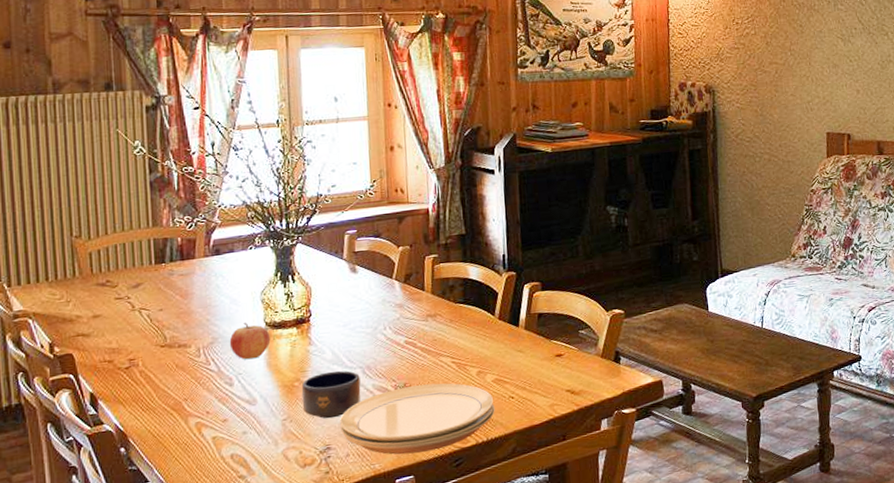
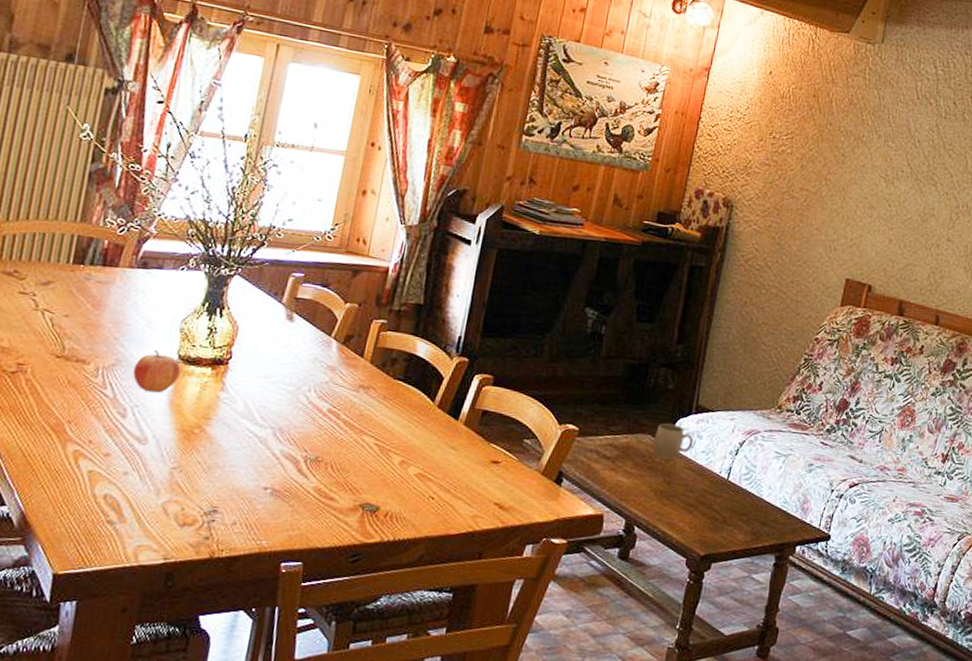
mug: present [301,370,361,419] -> none [196,425,269,478]
plate: present [340,383,495,455] -> none [233,460,411,539]
mug: none [690,290,726,322] -> present [652,423,694,460]

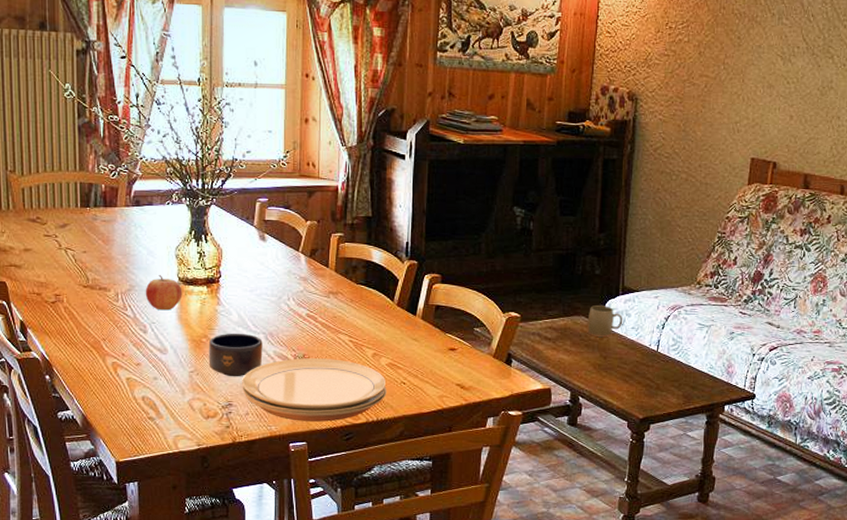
mug: none [196,425,269,478] -> present [208,333,263,377]
plate: none [233,460,411,539] -> present [242,358,387,422]

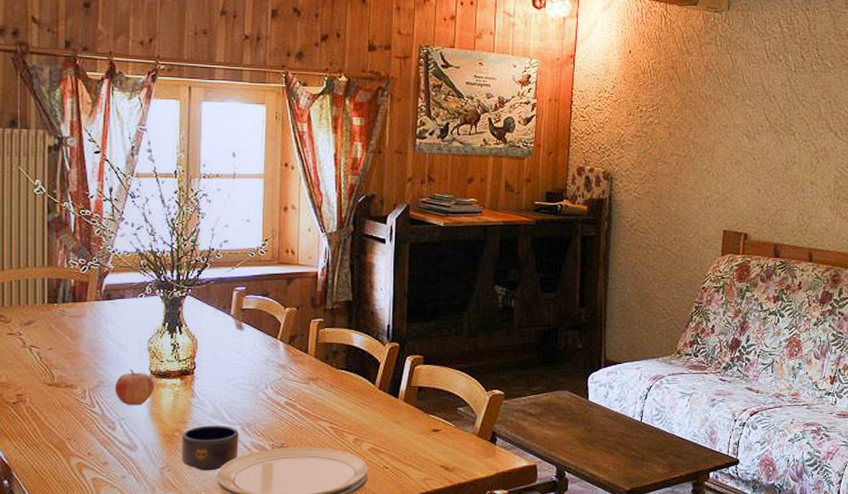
mug: present [587,305,623,337] -> none [571,379,606,410]

